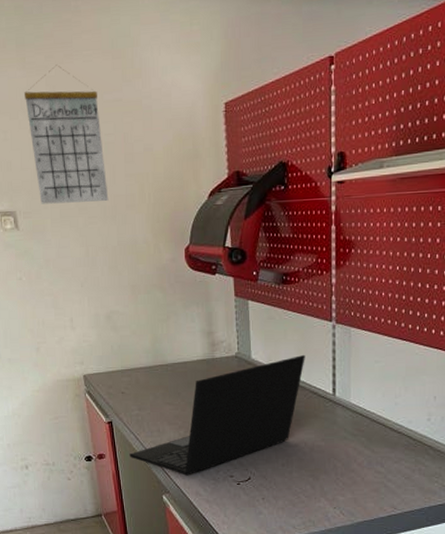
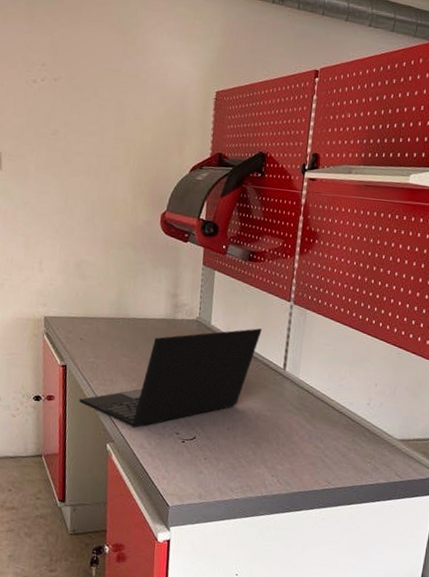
calendar: present [25,64,109,204] -> none [27,28,98,158]

